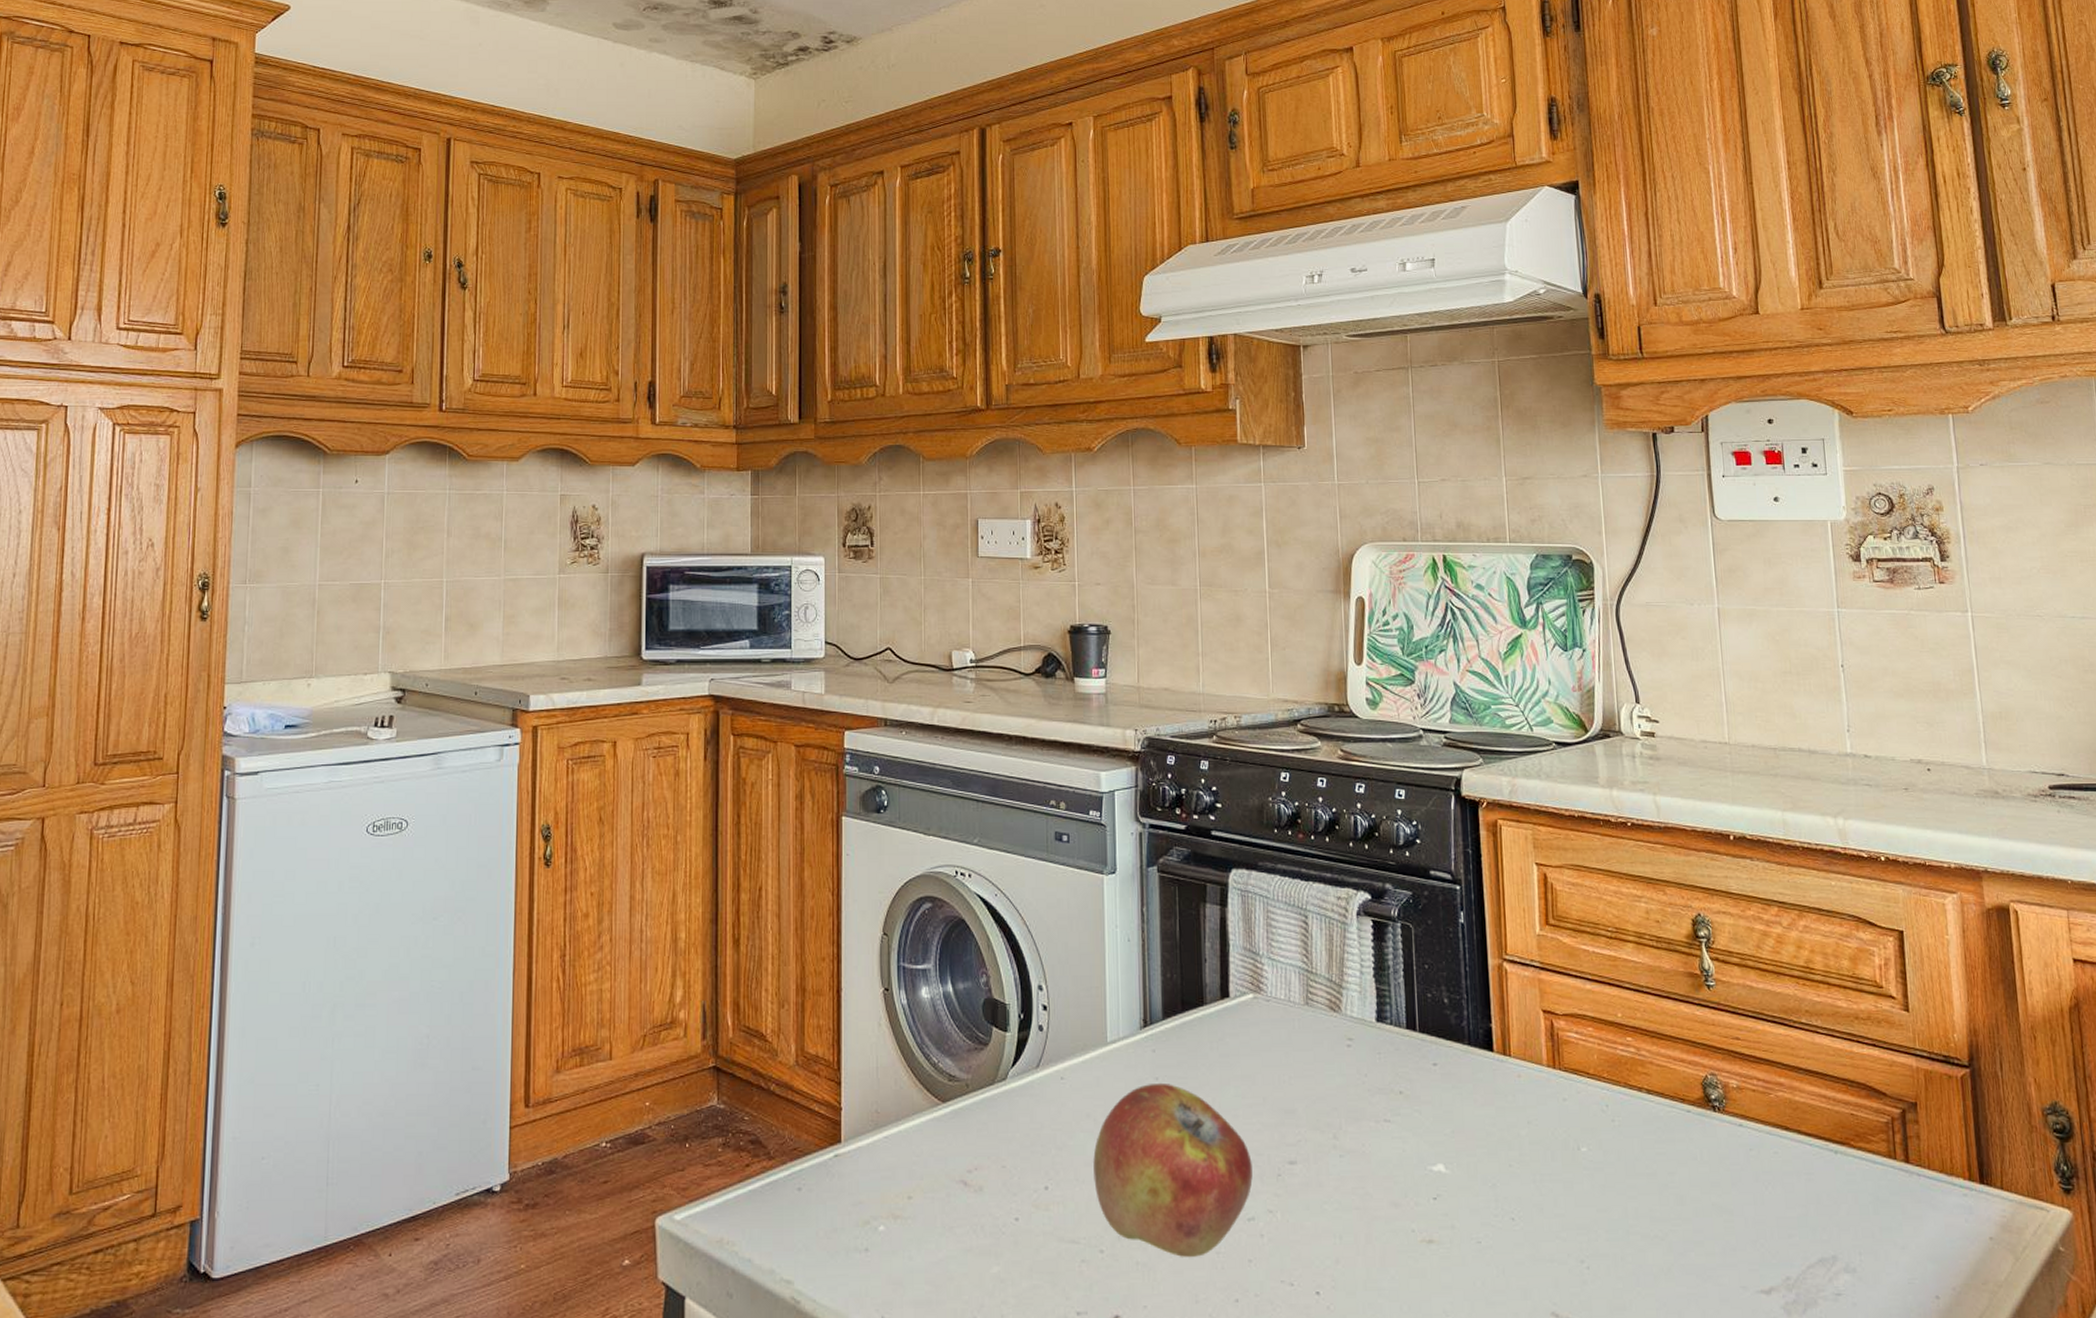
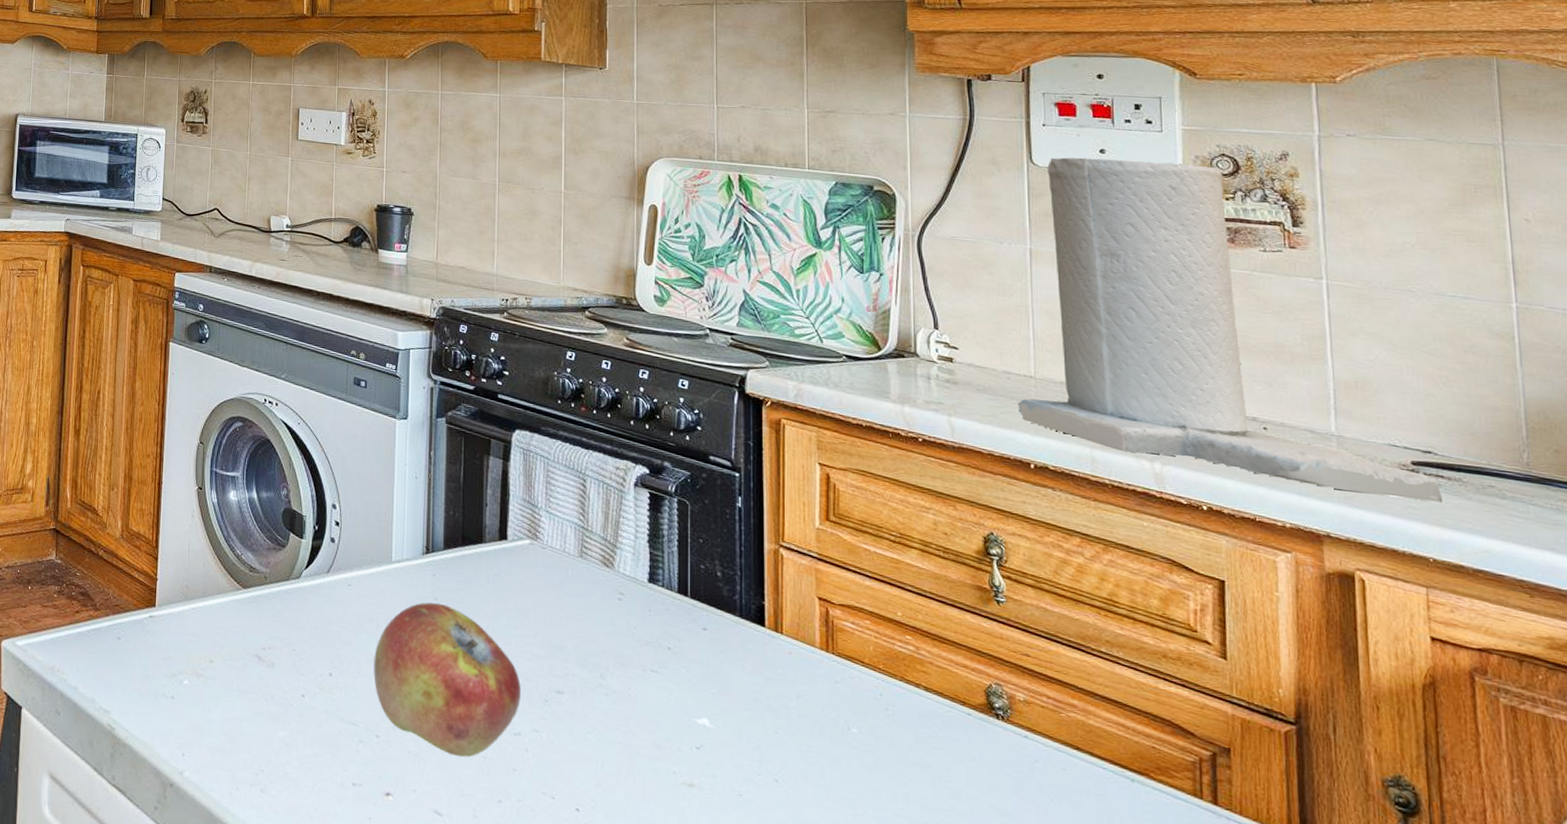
paper towel: none [1715,506,2075,824] -> present [1018,157,1442,503]

